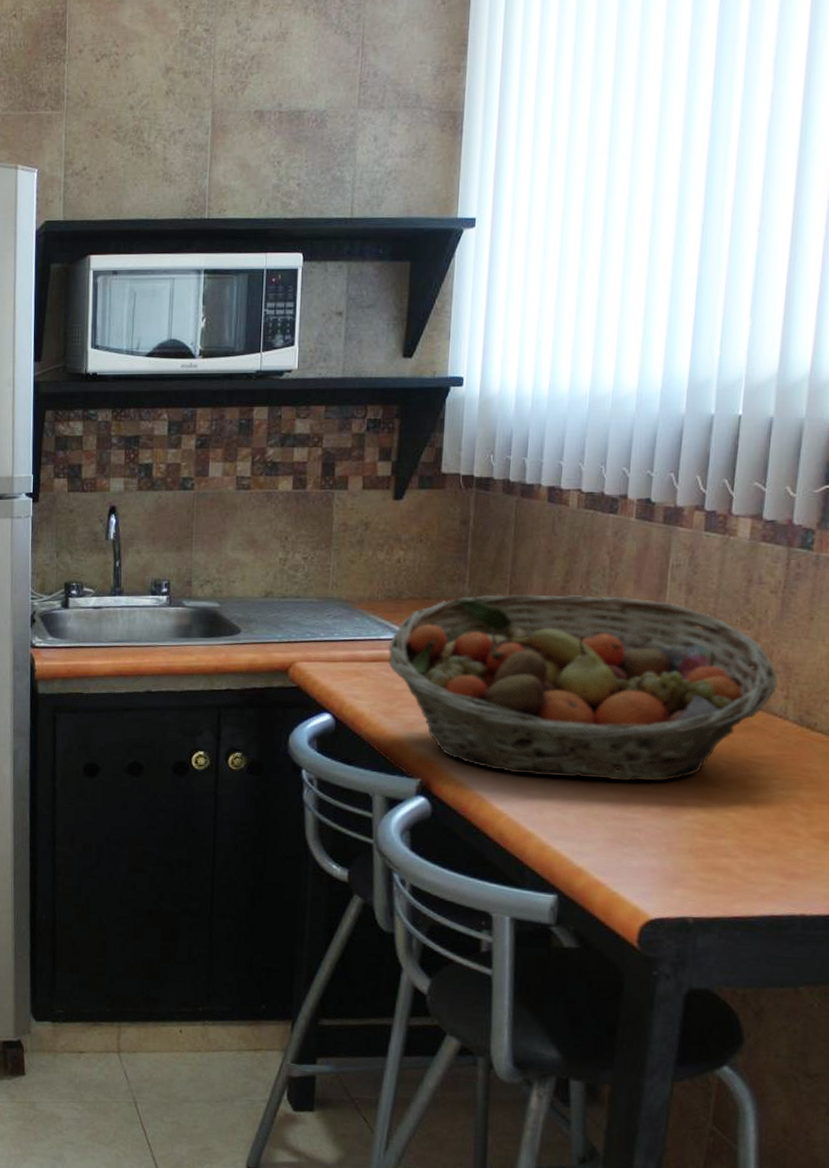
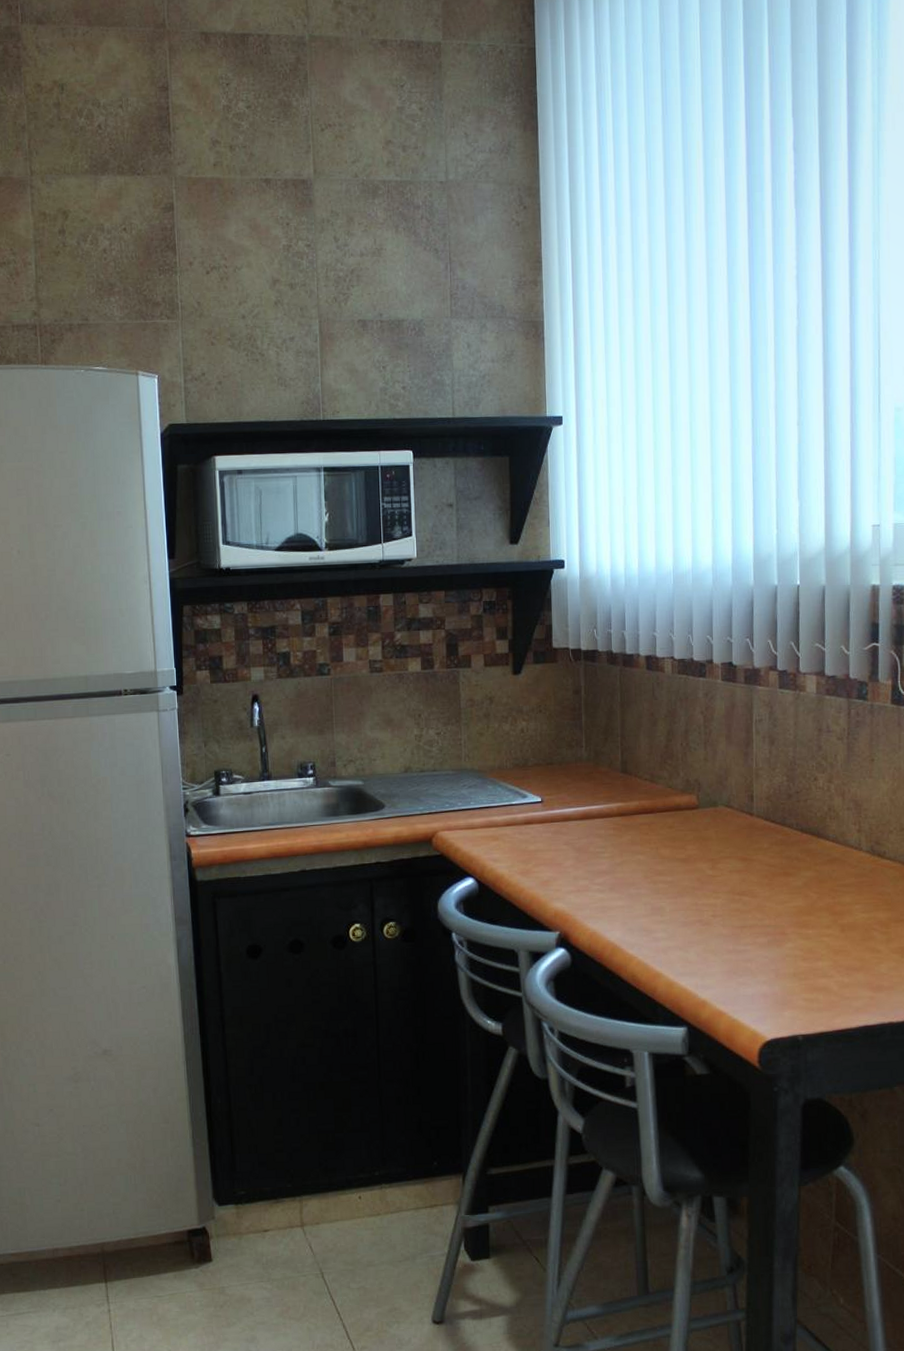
fruit basket: present [388,594,778,782] -> none [520,751,851,920]

